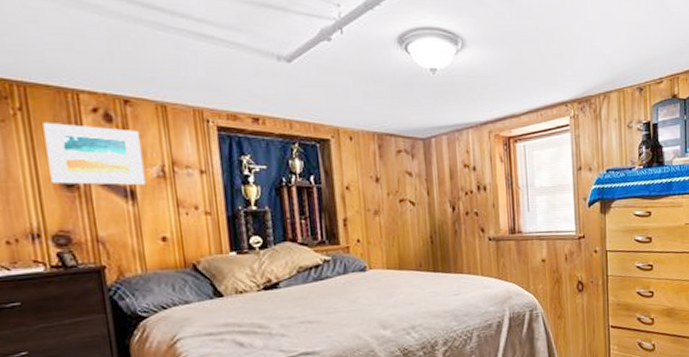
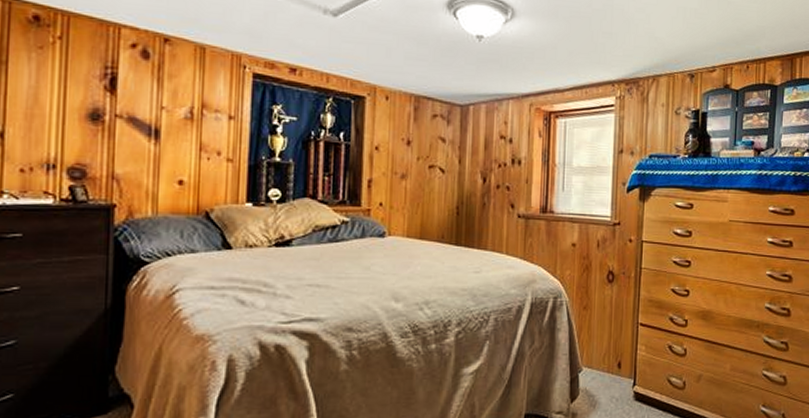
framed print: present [43,122,146,185] -> none [77,52,174,124]

